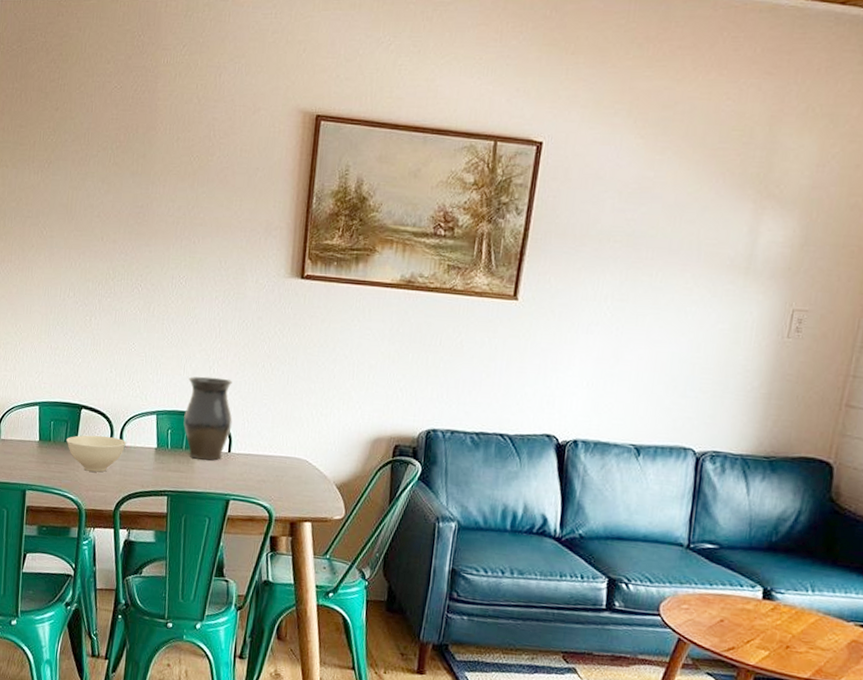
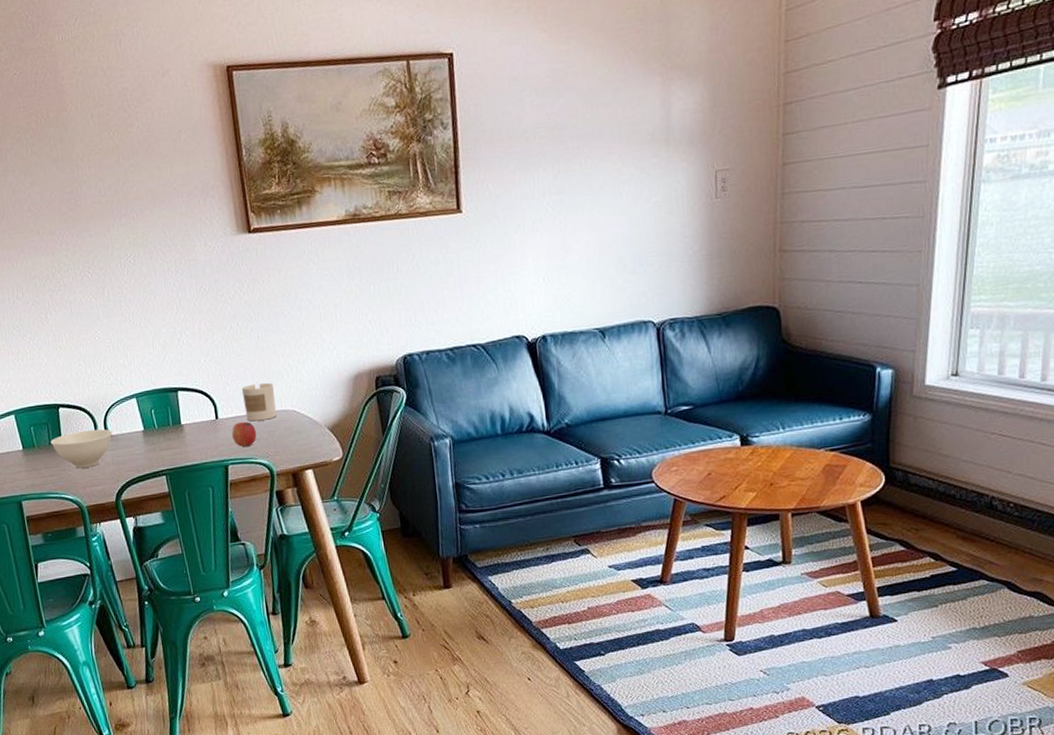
vase: present [183,376,232,461] -> none [160,347,214,433]
fruit: none [240,460,265,486] -> present [232,421,257,447]
candle: none [258,422,292,464] -> present [241,379,277,422]

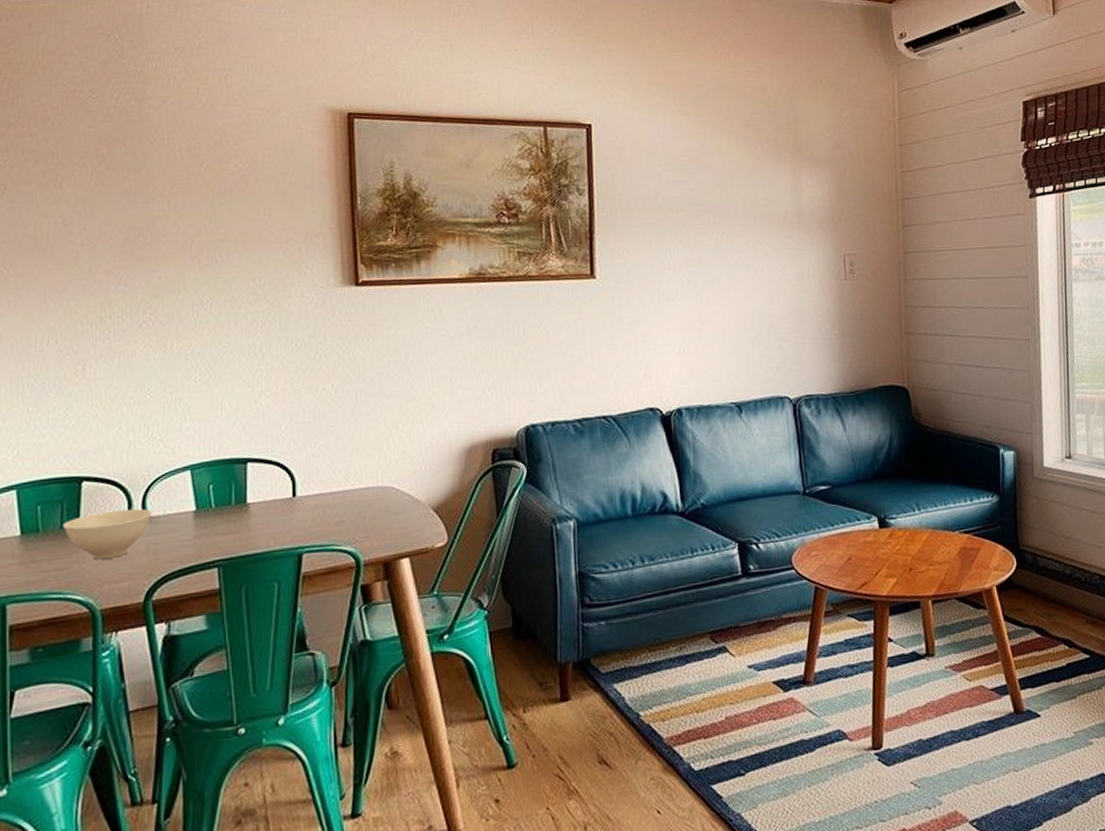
fruit: present [232,421,257,447] -> none [312,499,343,531]
candle: present [241,379,277,422] -> none [329,450,371,500]

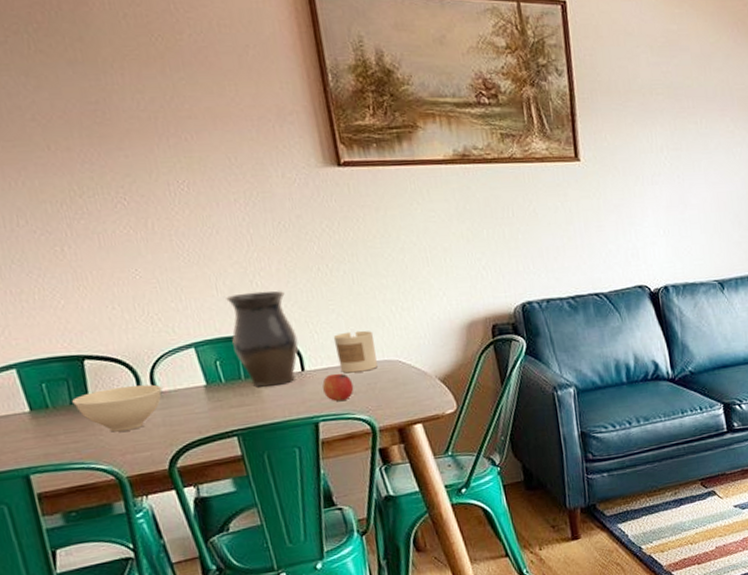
vase: none [229,411,293,514] -> present [226,290,299,387]
fruit: none [312,499,343,531] -> present [322,373,354,401]
candle: none [329,450,371,500] -> present [333,327,378,373]

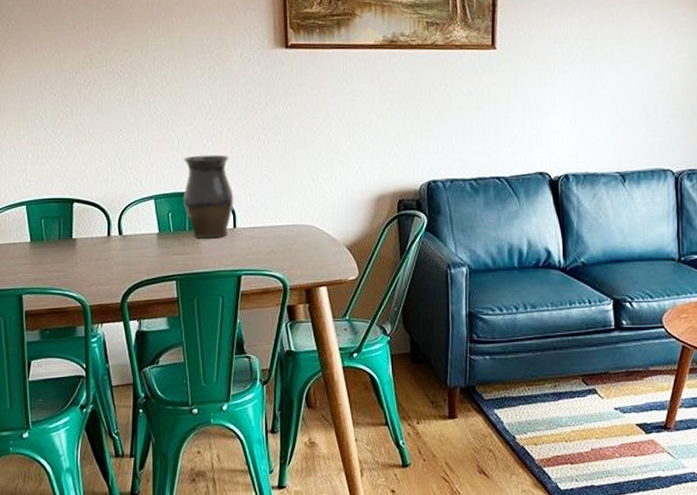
bowl: present [72,384,163,432] -> none [60,228,126,266]
fruit: present [322,373,354,401] -> none [249,232,274,258]
candle: present [333,327,378,373] -> none [262,192,296,234]

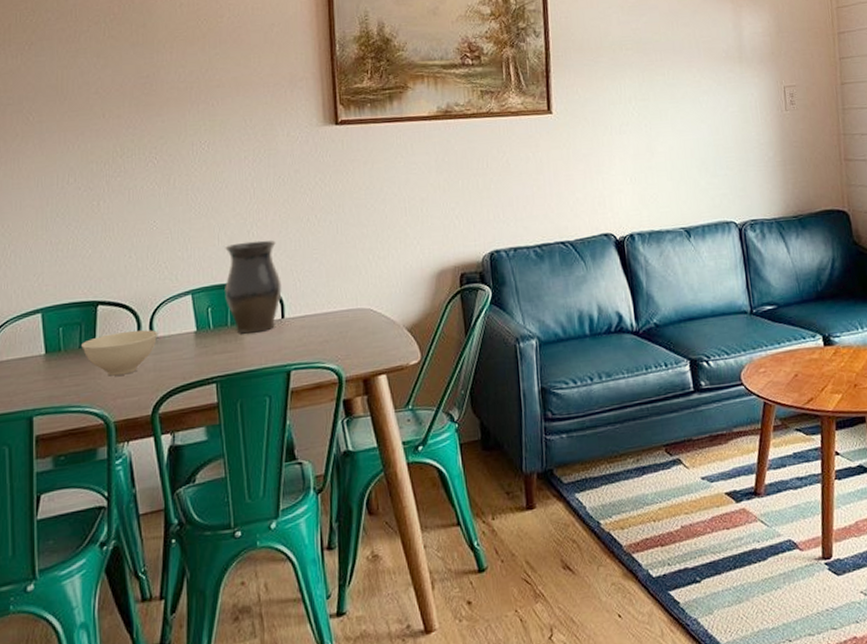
bowl: none [60,228,126,266] -> present [81,330,158,376]

